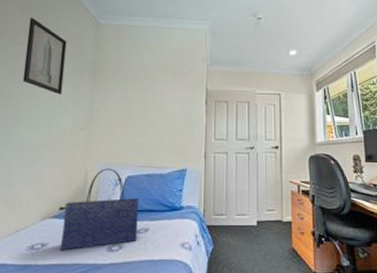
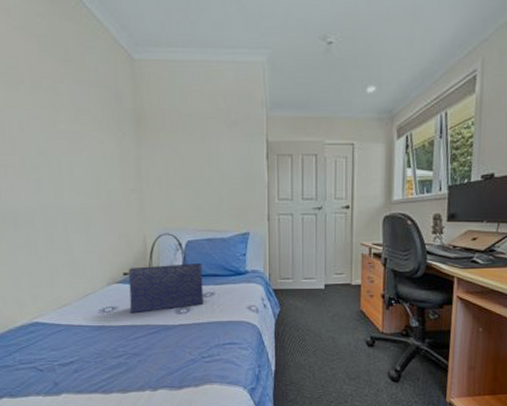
wall art: present [22,17,67,95] -> none [50,53,105,152]

